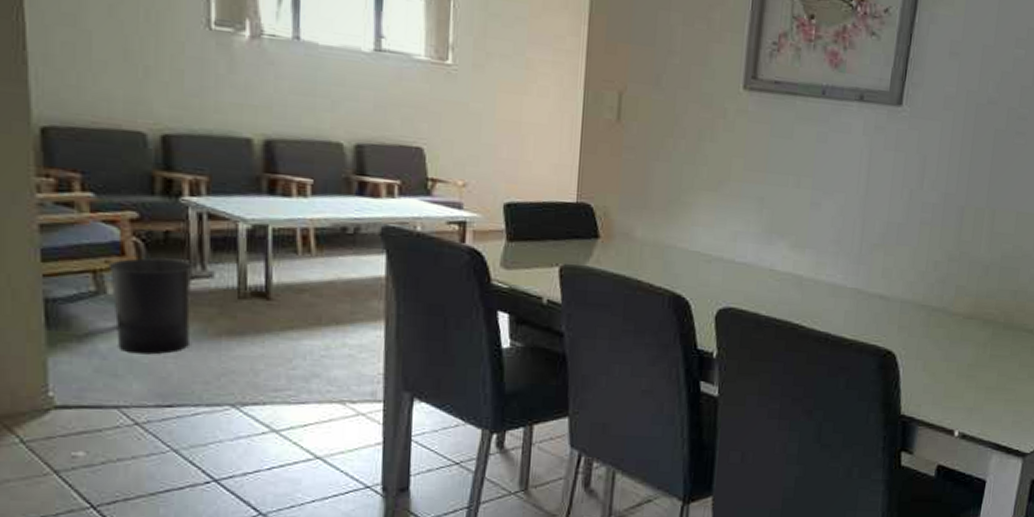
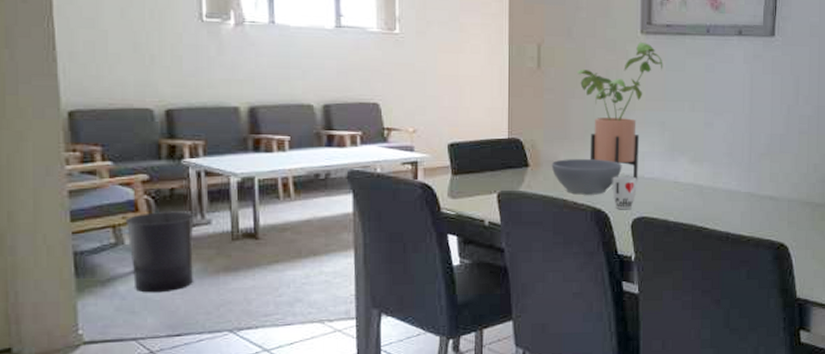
bowl: none [625,232,710,278] -> present [551,159,622,195]
house plant: none [663,98,768,264] -> present [576,41,663,180]
cup: none [695,257,726,298] -> present [612,176,637,210]

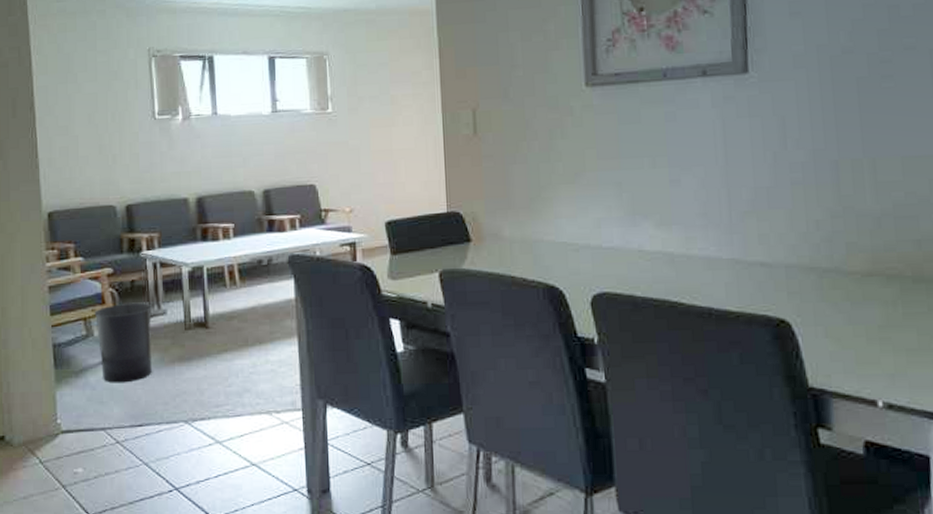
bowl: present [551,159,622,195] -> none [495,229,576,270]
house plant: present [576,41,663,180] -> none [516,95,615,251]
cup: present [612,176,637,210] -> none [565,246,595,286]

